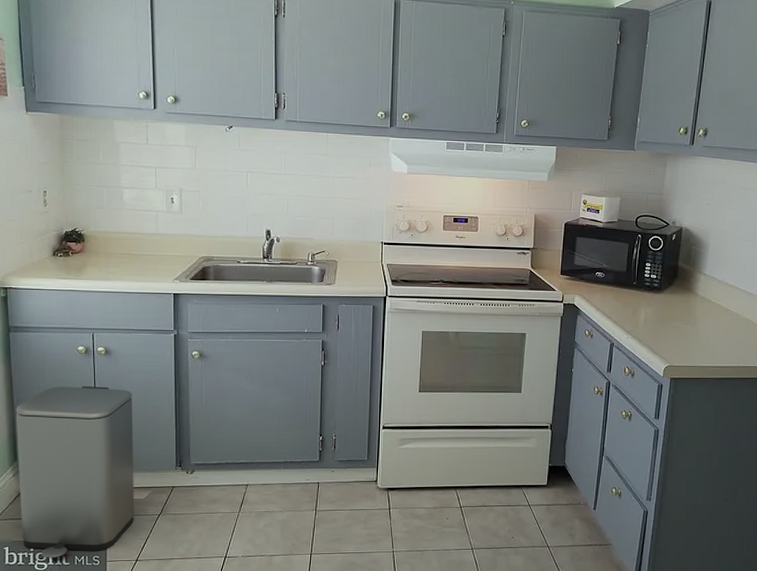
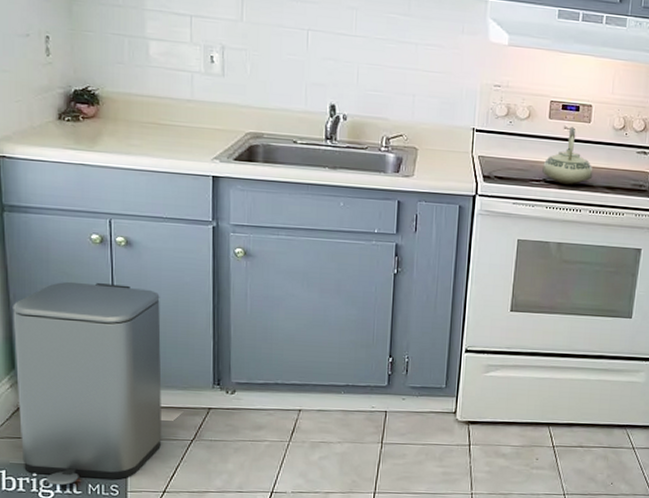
teakettle: none [439,236,482,283] -> present [541,127,593,185]

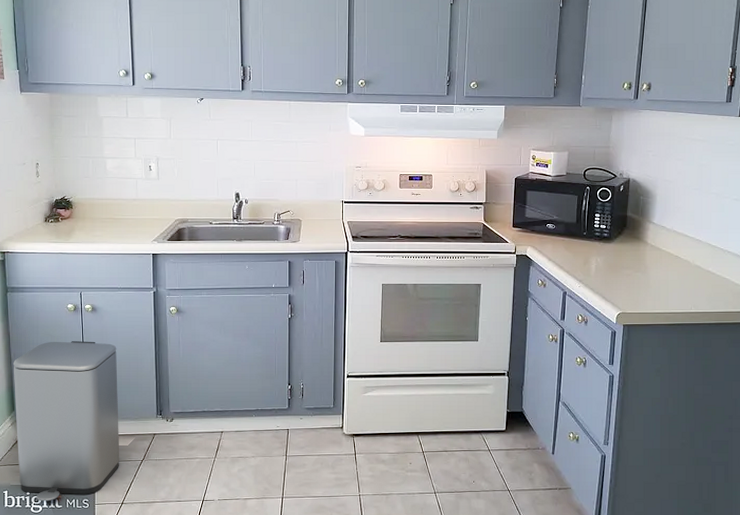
teakettle: present [541,127,593,185] -> none [396,193,437,238]

